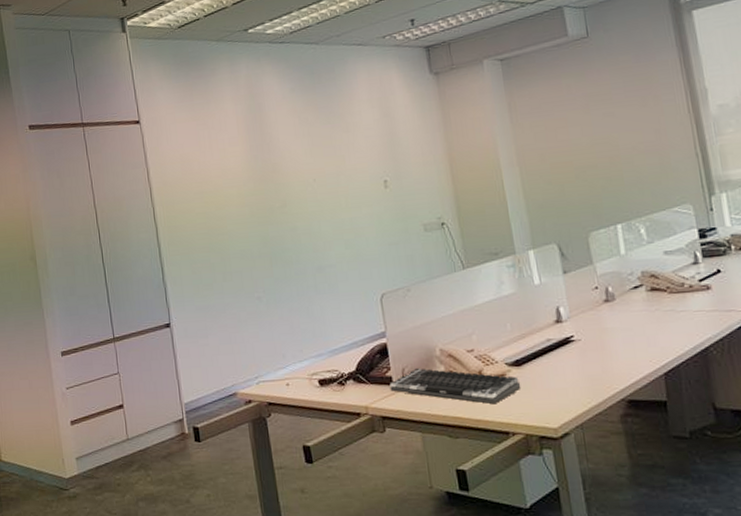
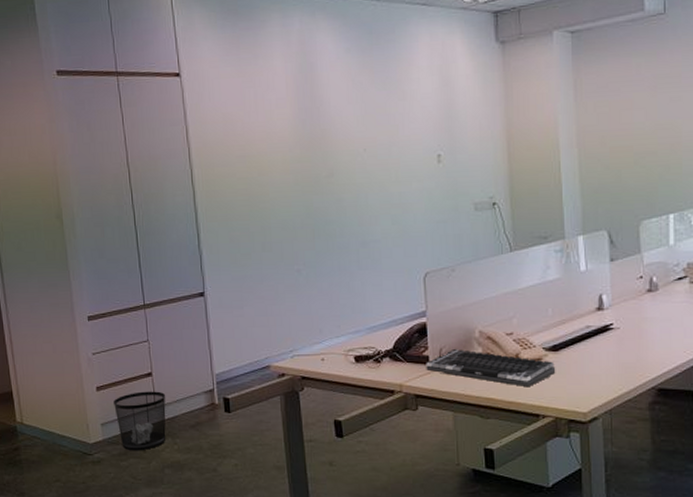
waste bin: none [87,423,139,485] -> present [114,391,166,451]

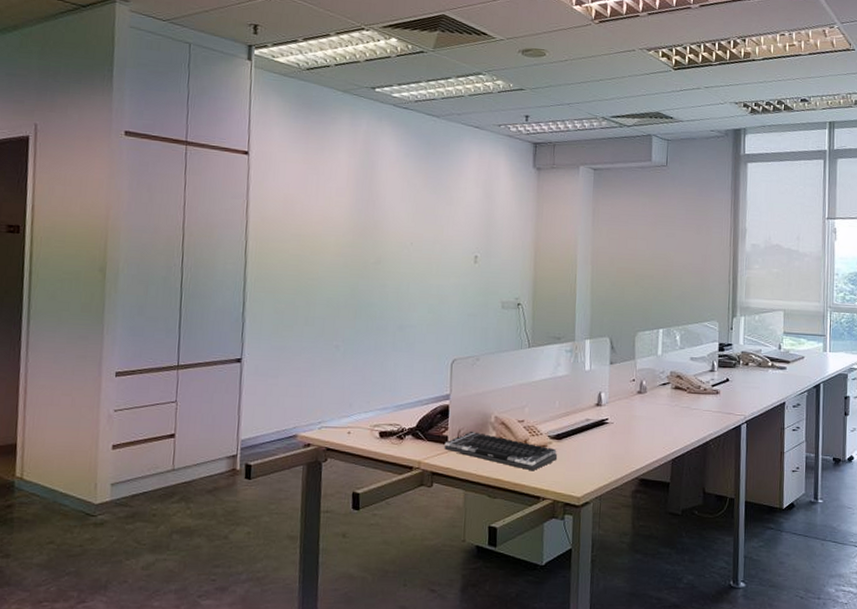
waste bin: present [114,391,166,451] -> none [128,452,186,514]

